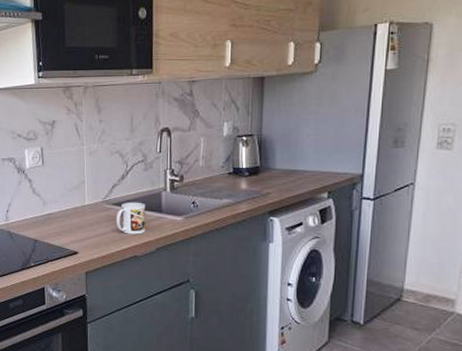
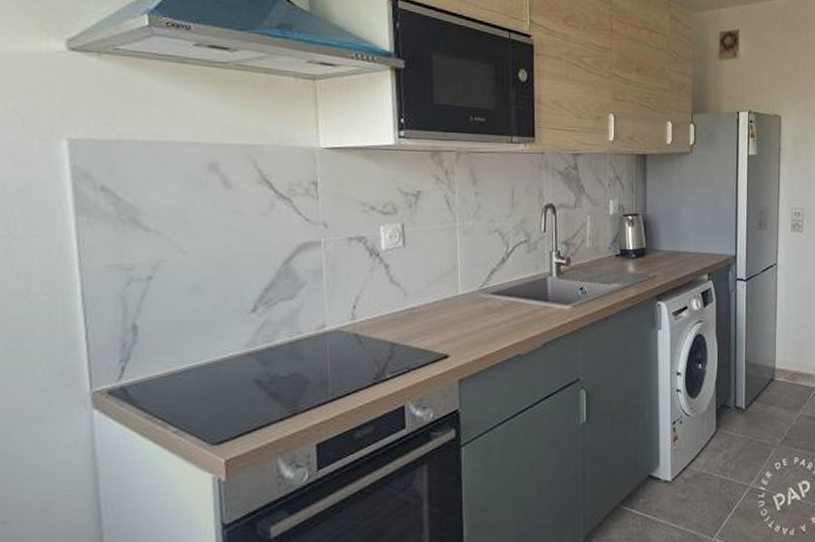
mug: present [116,202,146,235] -> none [496,290,531,329]

